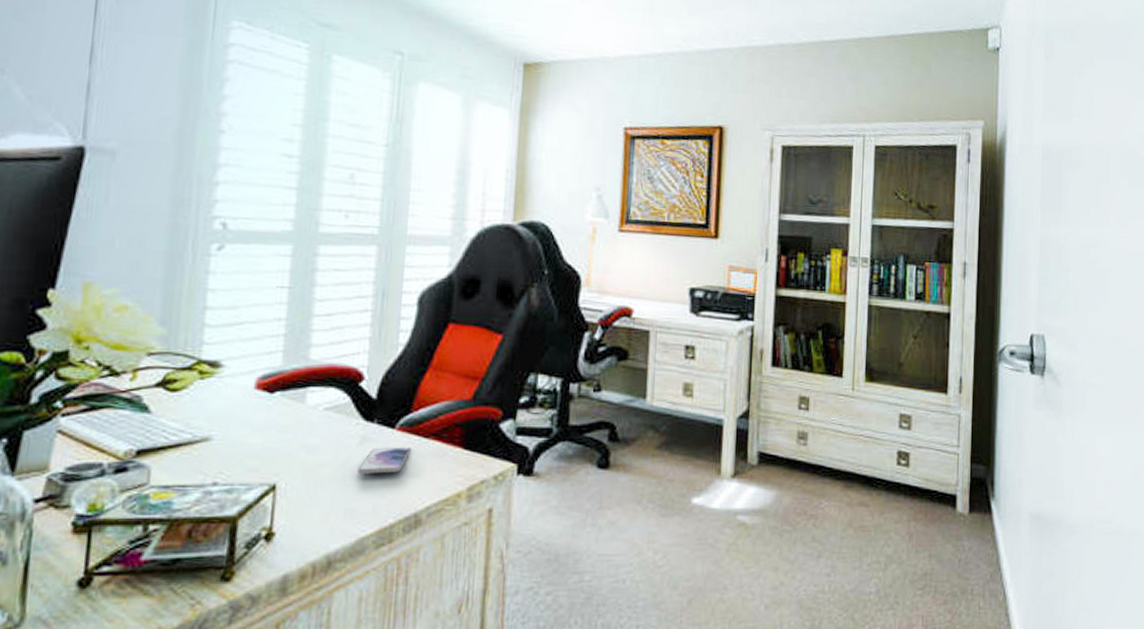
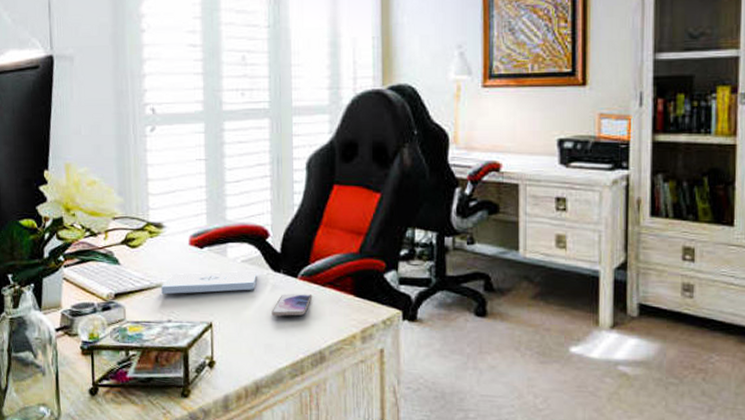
notepad: none [207,420,344,451] -> present [161,270,258,295]

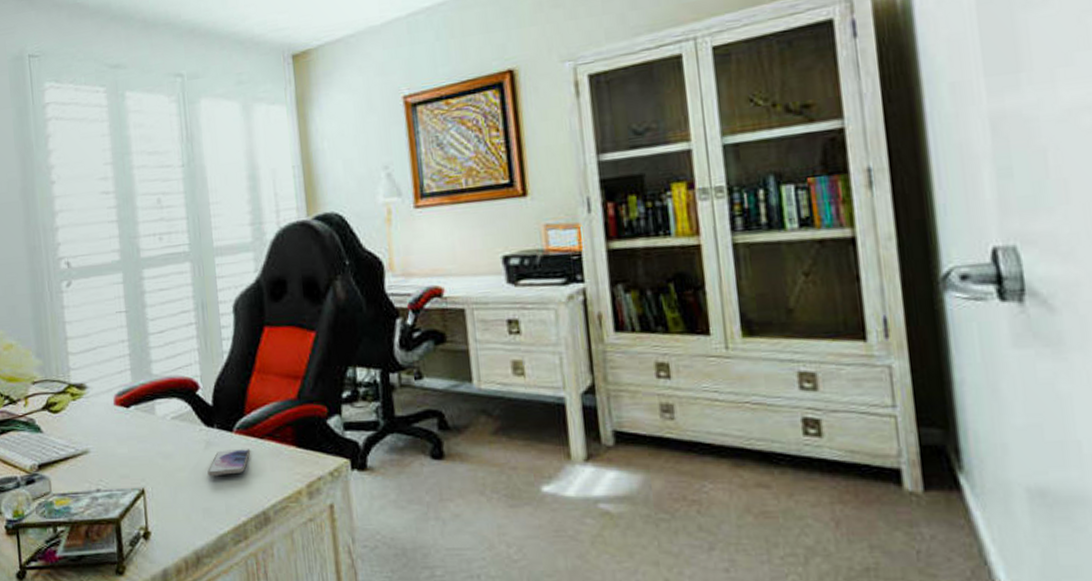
notepad: present [161,270,258,295] -> none [87,427,190,462]

